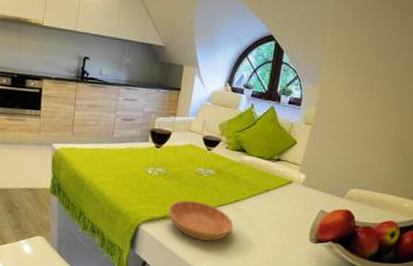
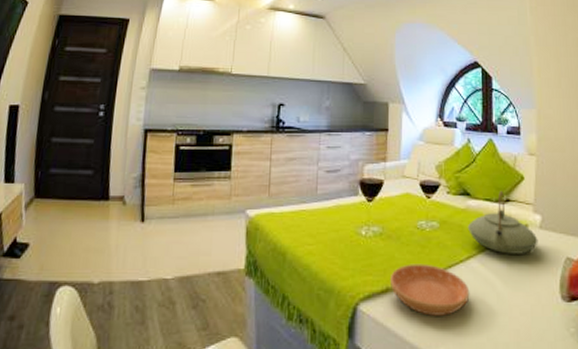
teapot: none [239,151,299,204] -> present [467,190,538,254]

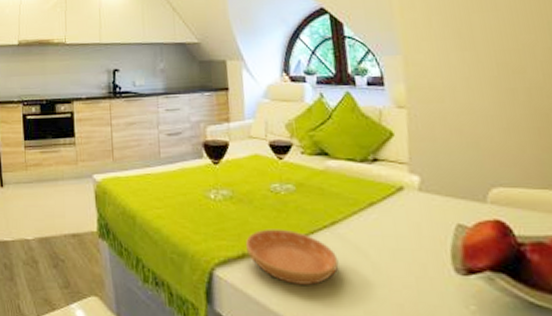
teapot: present [467,190,538,254] -> none [328,149,419,220]

